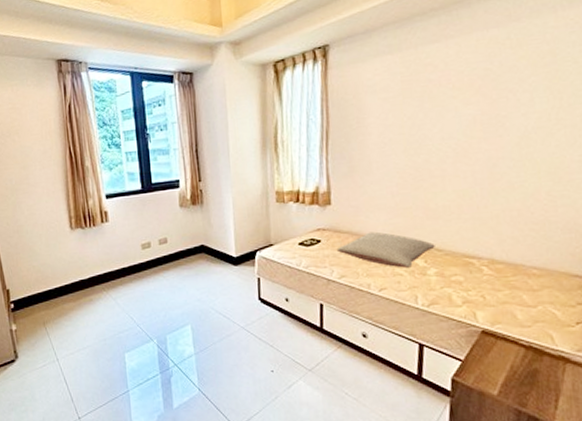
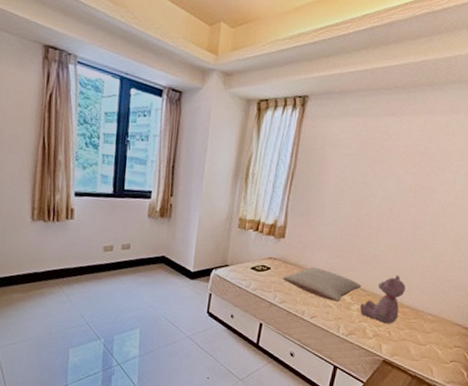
teddy bear: none [439,226,494,287] -> present [360,275,406,324]

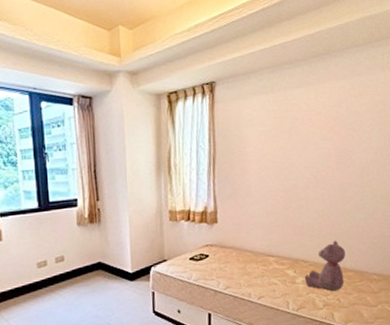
pillow: present [282,267,361,302] -> none [222,246,302,278]

